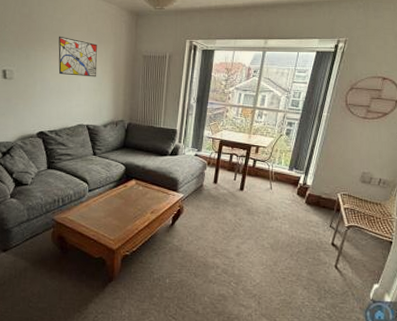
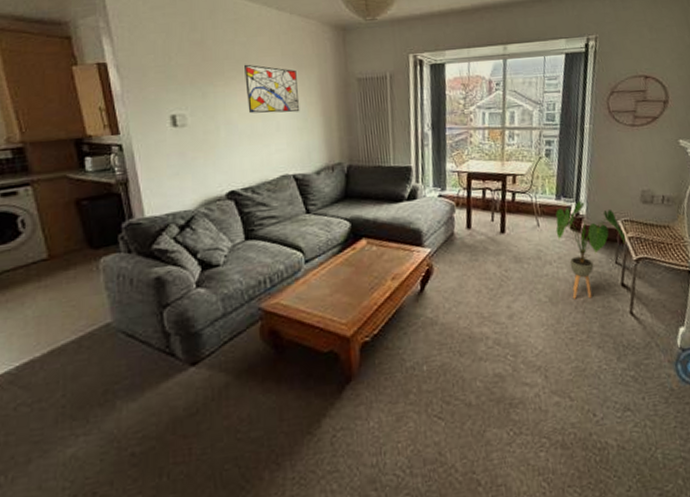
house plant: none [285,173,341,251] -> present [555,200,626,299]

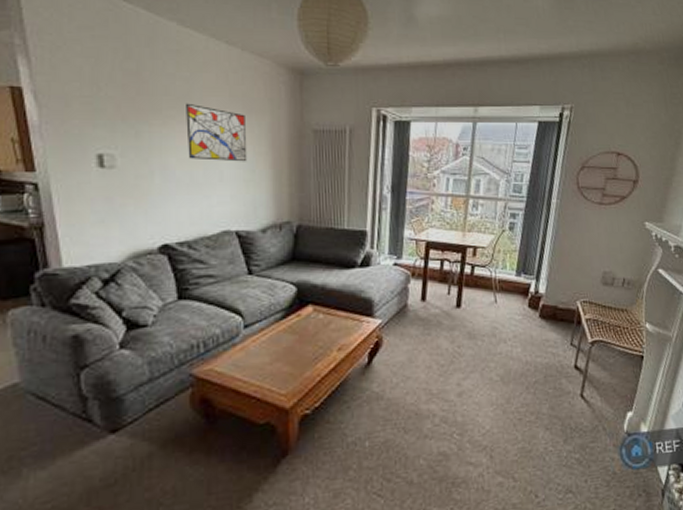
house plant: present [555,200,626,299] -> none [513,278,583,380]

